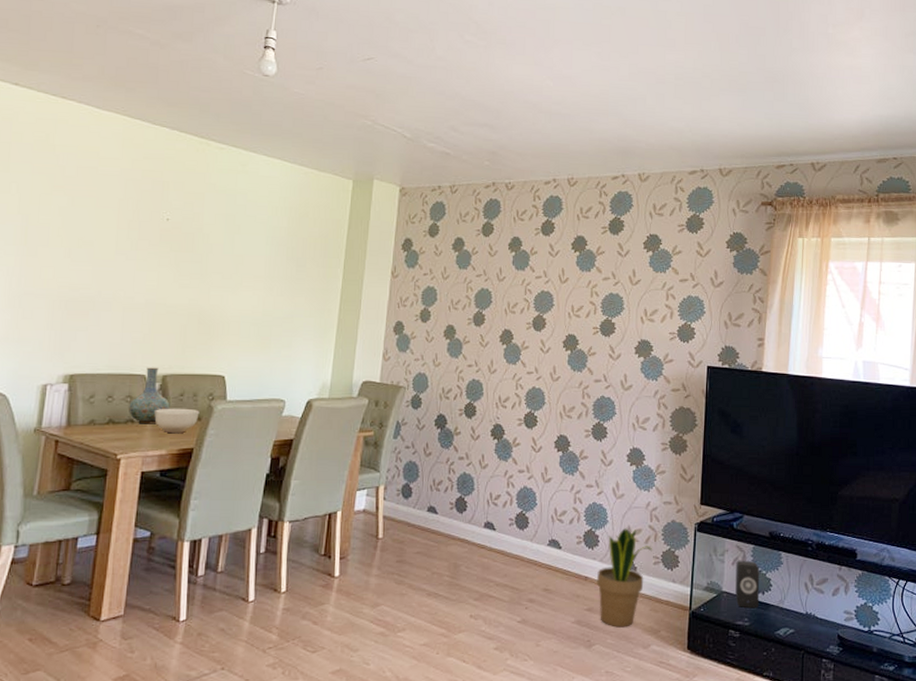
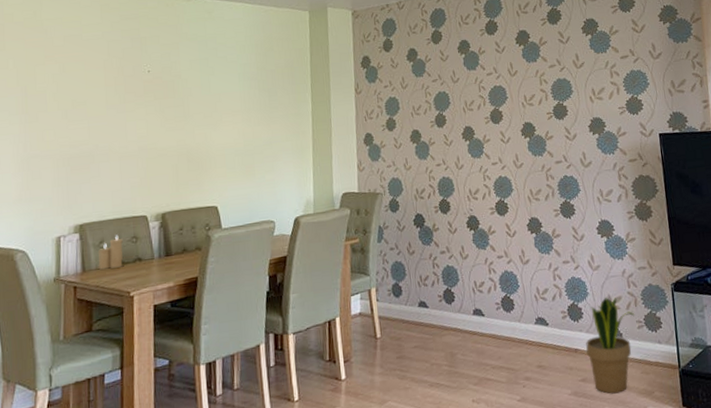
candle: none [85,391,116,428] -> present [97,235,124,270]
vase: present [127,367,170,424] -> none [134,207,172,261]
bowl: present [154,408,200,434] -> none [159,240,199,266]

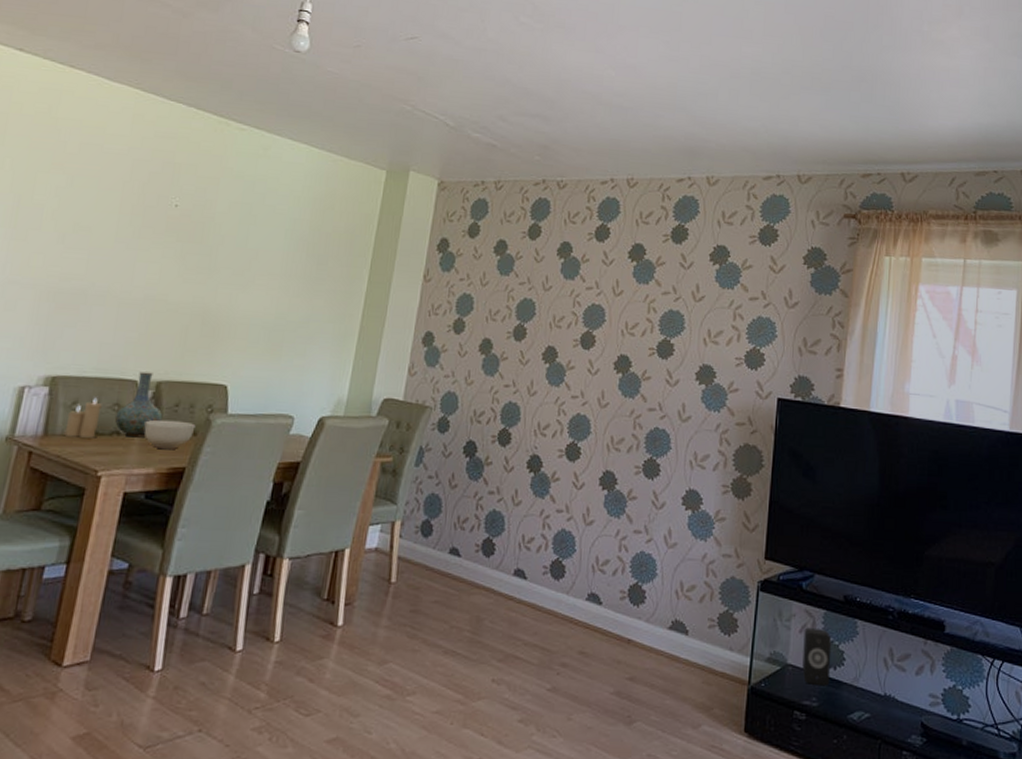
vase: none [134,207,172,261] -> present [114,372,163,438]
bowl: none [159,240,199,266] -> present [143,419,196,450]
potted plant: present [586,296,635,394] -> none [641,582,708,702]

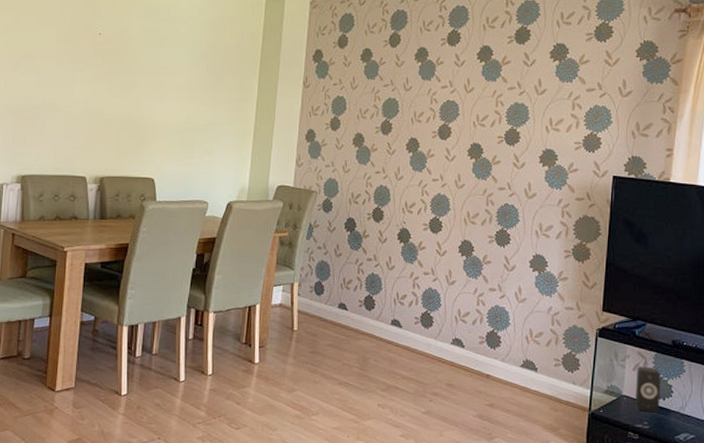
candle: present [64,397,102,439] -> none [36,191,61,223]
vase: present [114,372,163,438] -> none [71,170,108,221]
bowl: present [143,419,196,450] -> none [94,207,133,230]

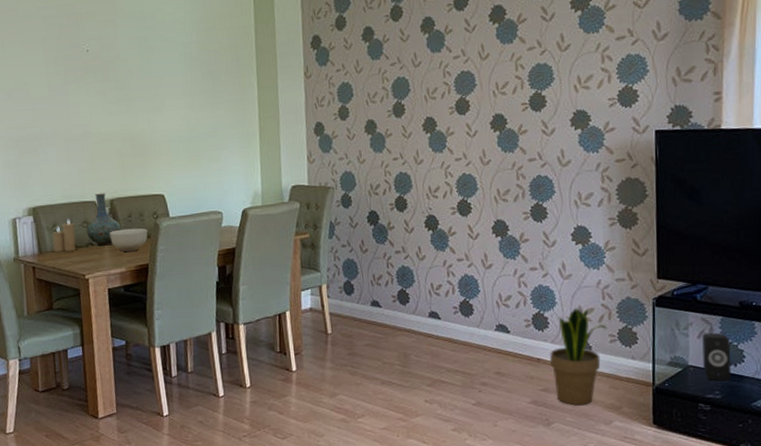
candle: none [36,191,61,223] -> present [51,219,76,252]
vase: none [71,170,108,221] -> present [86,193,122,246]
bowl: none [94,207,133,230] -> present [109,227,148,252]
potted plant: none [498,330,554,424] -> present [550,307,608,406]

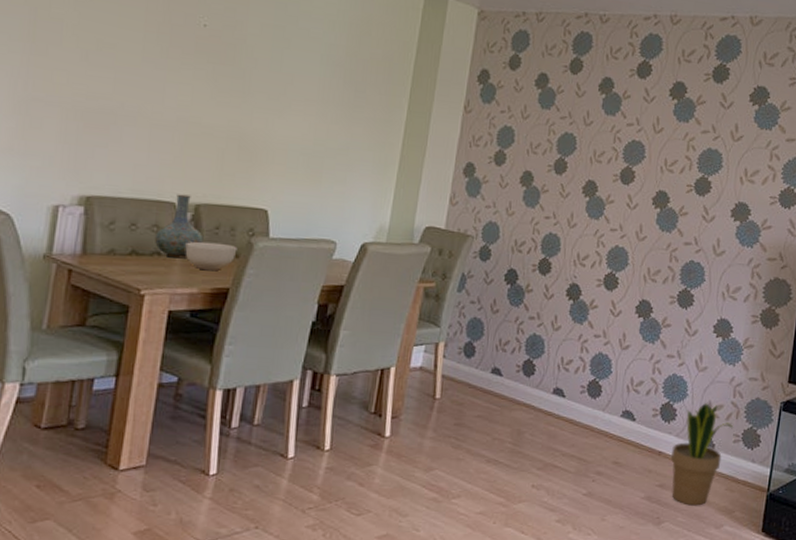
candle: present [51,219,76,252] -> none [103,218,140,259]

